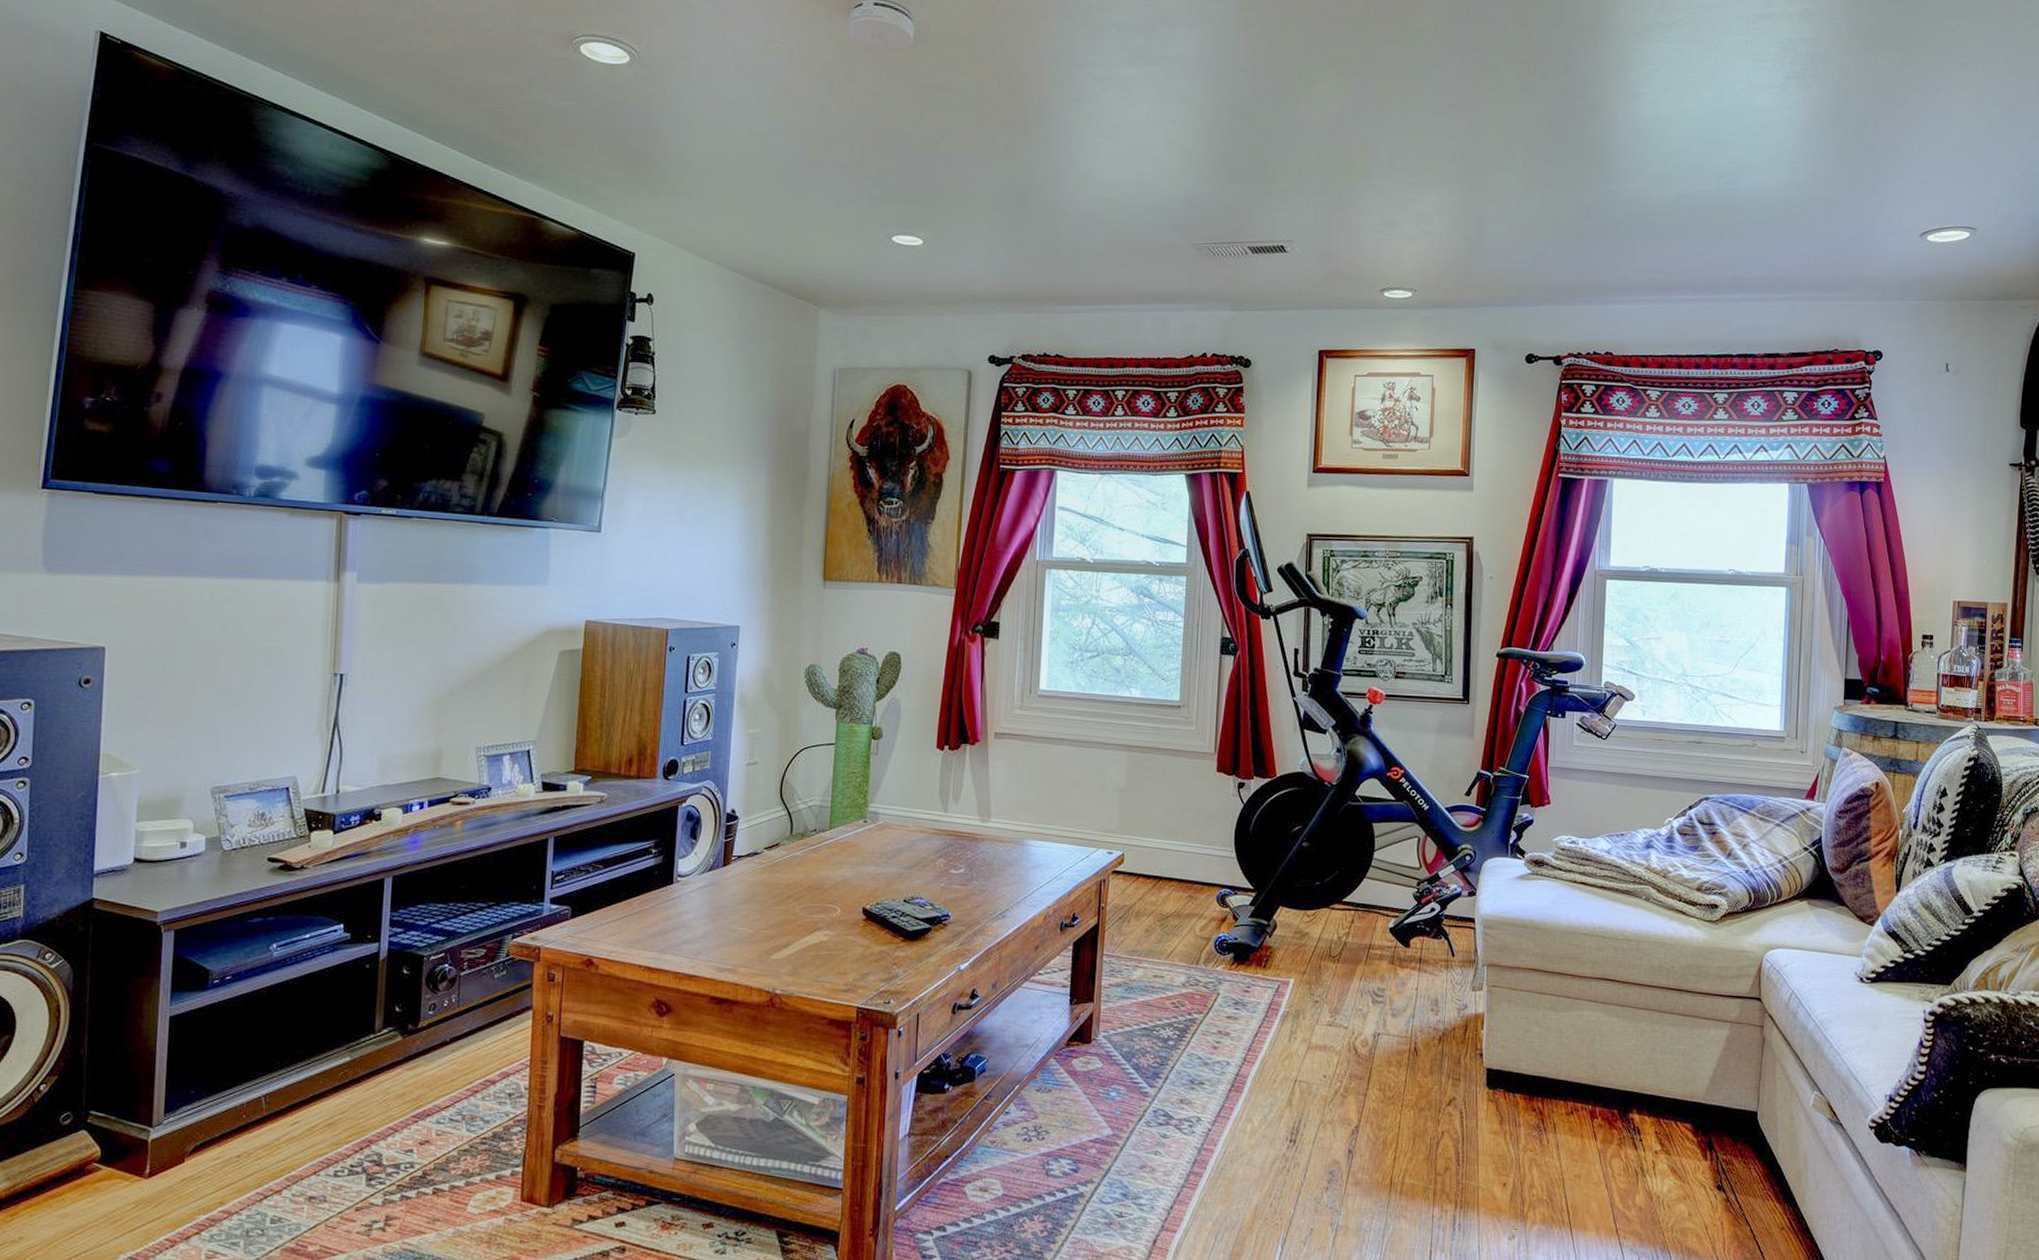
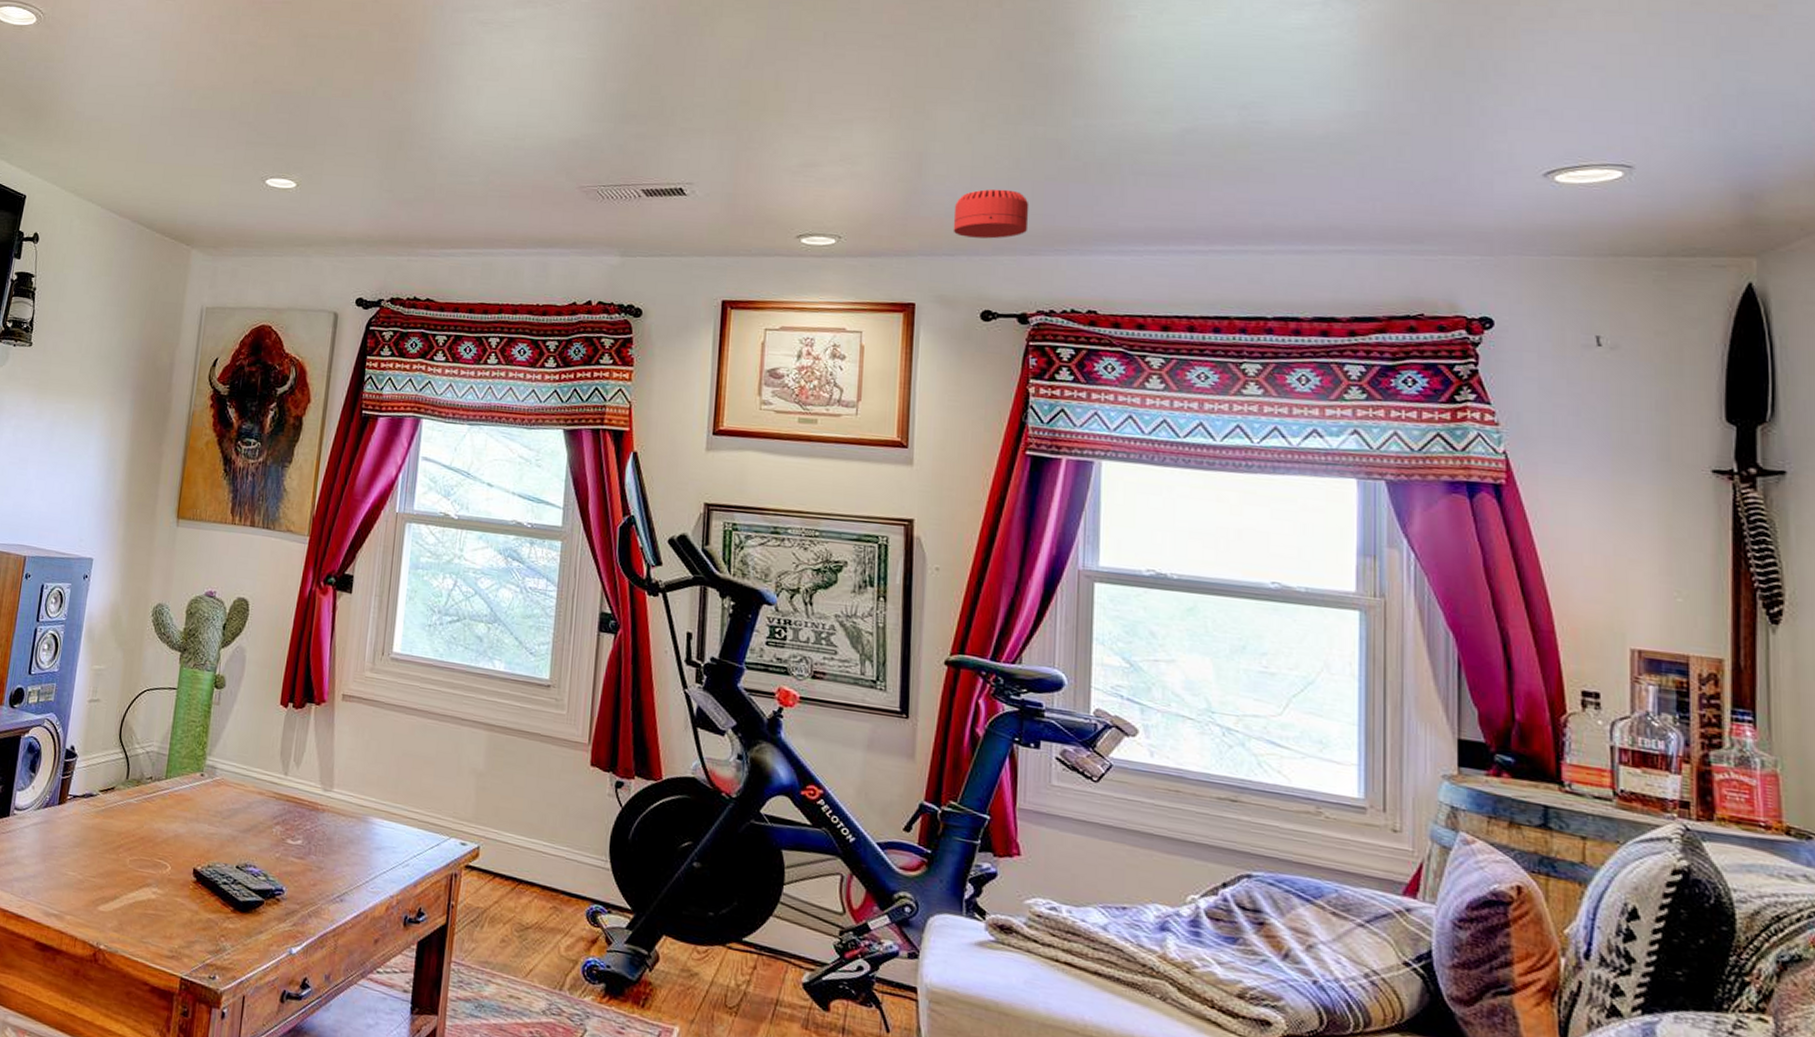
smoke detector: none [1505,246,1564,291] -> present [953,189,1029,239]

